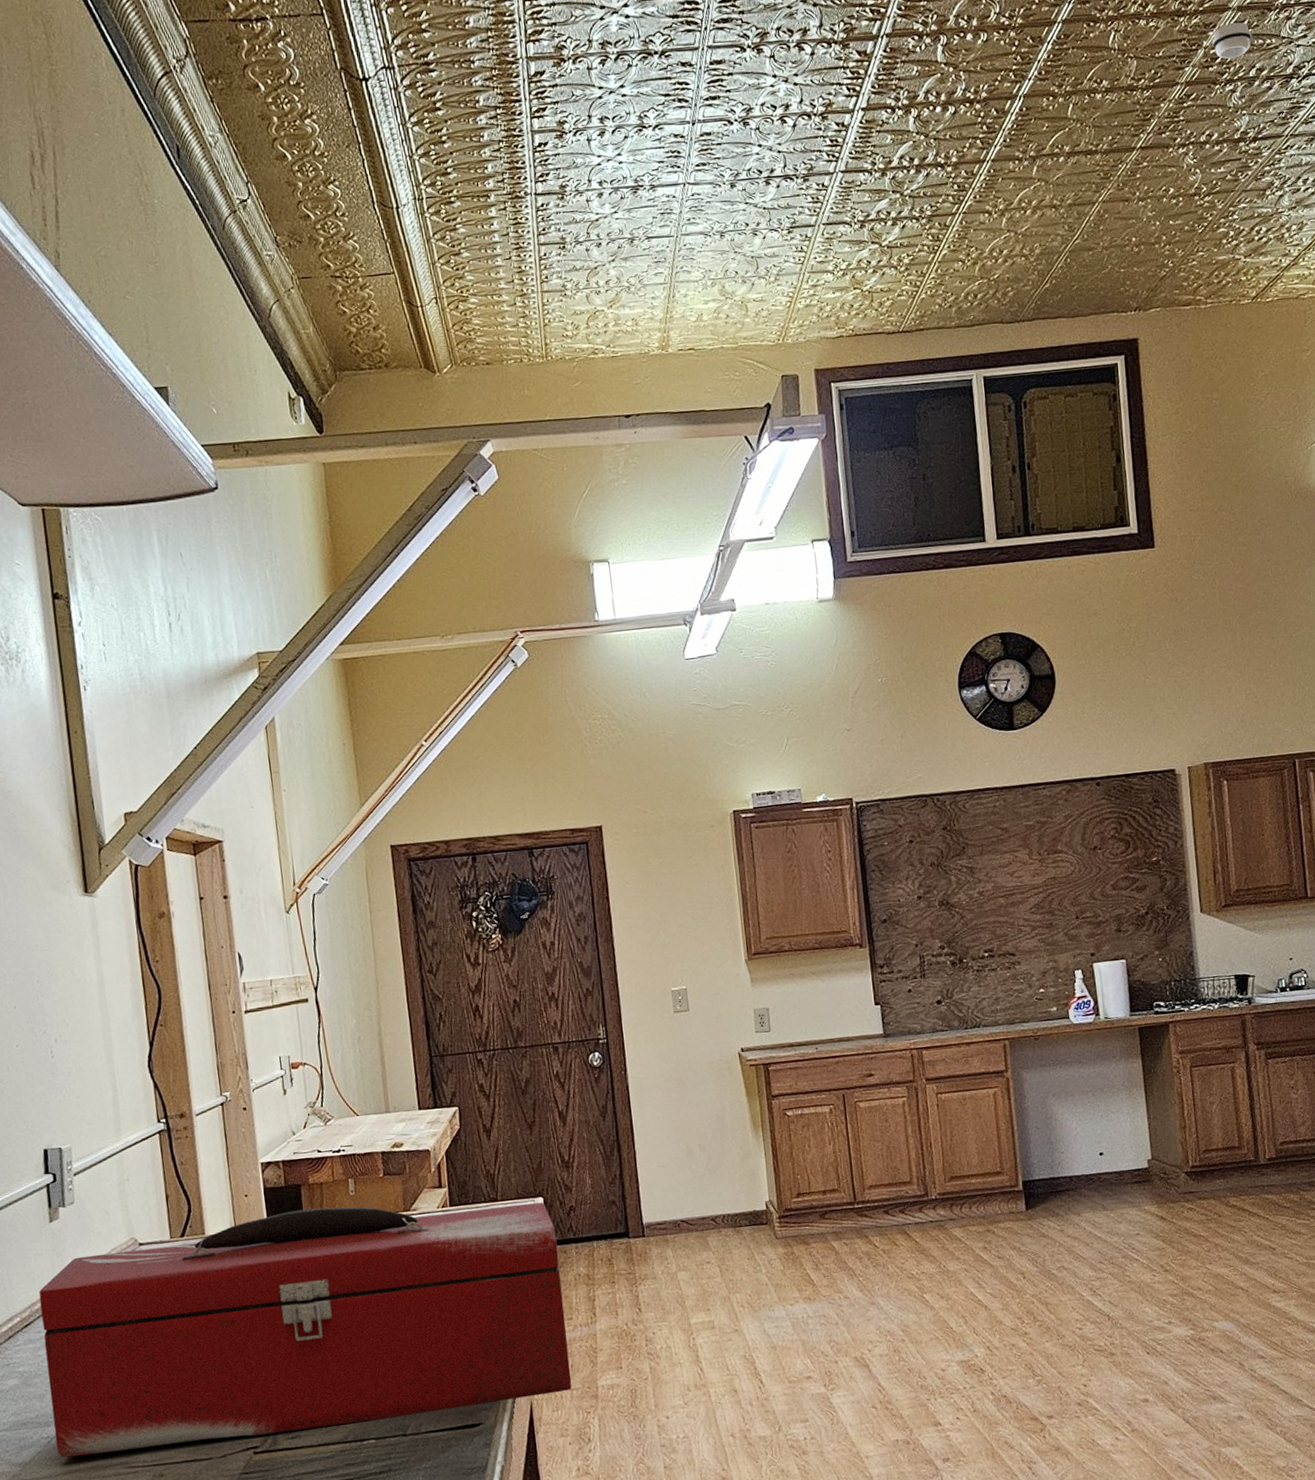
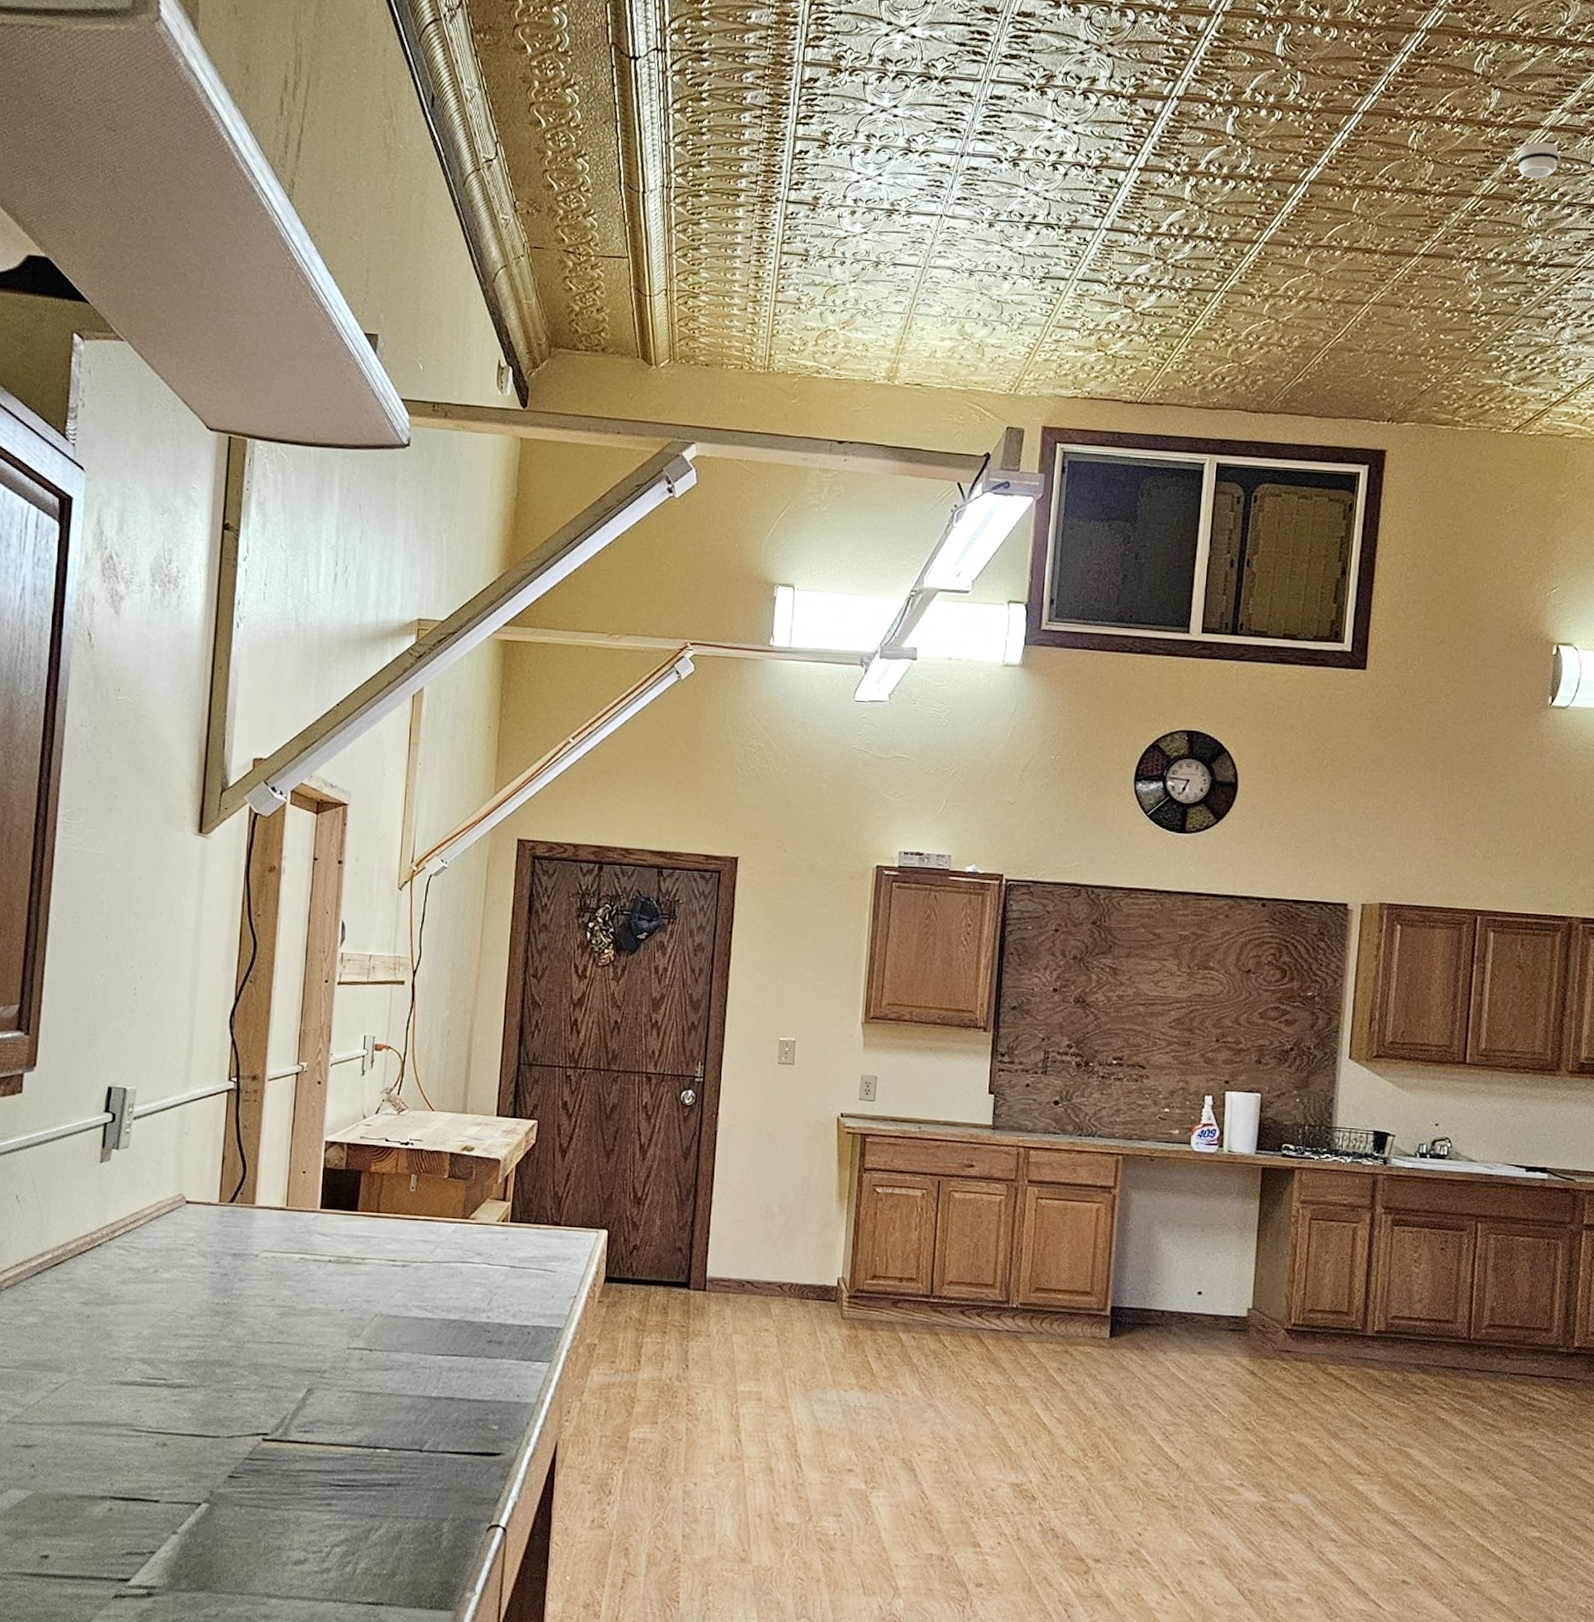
toolbox: present [39,1202,572,1458] -> none [63,1196,614,1437]

